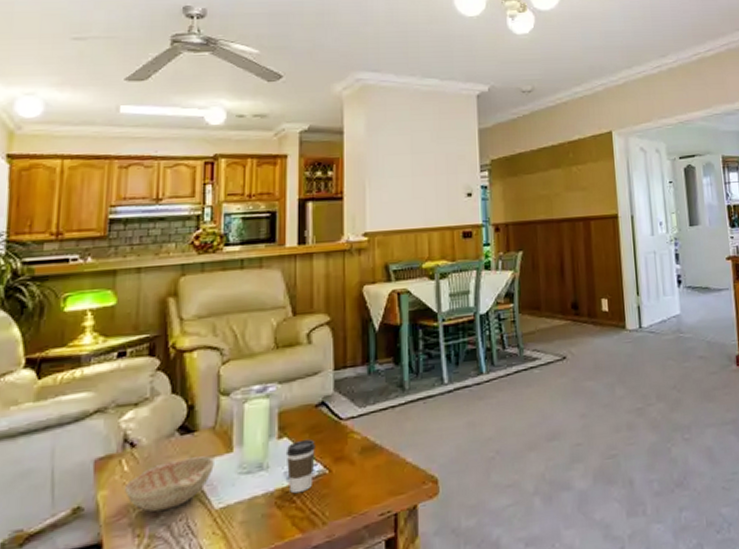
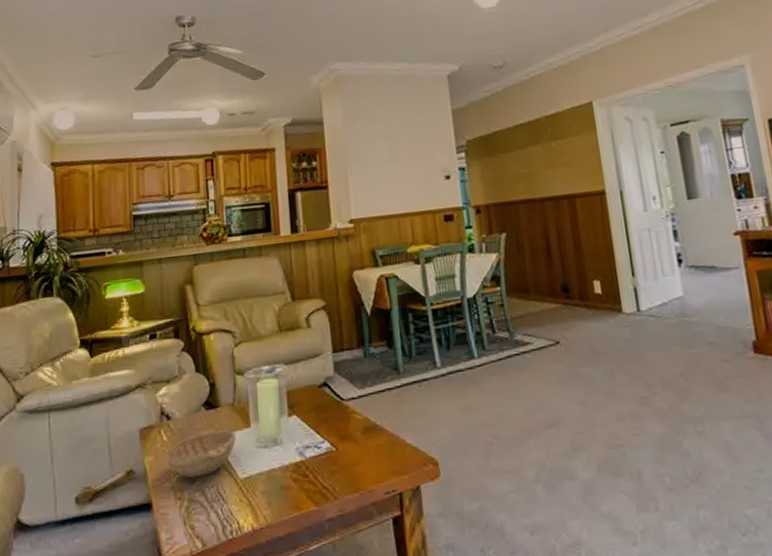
coffee cup: present [285,439,315,494] -> none [296,417,323,469]

